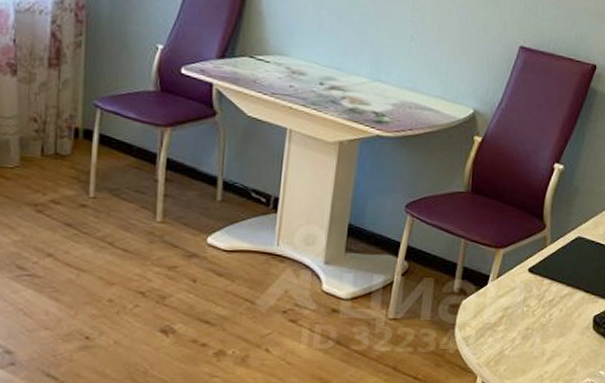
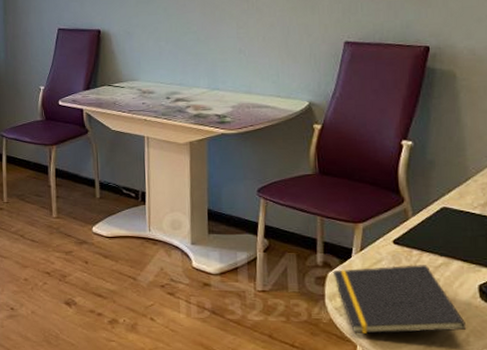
notepad: none [467,294,577,365] -> present [332,265,467,334]

